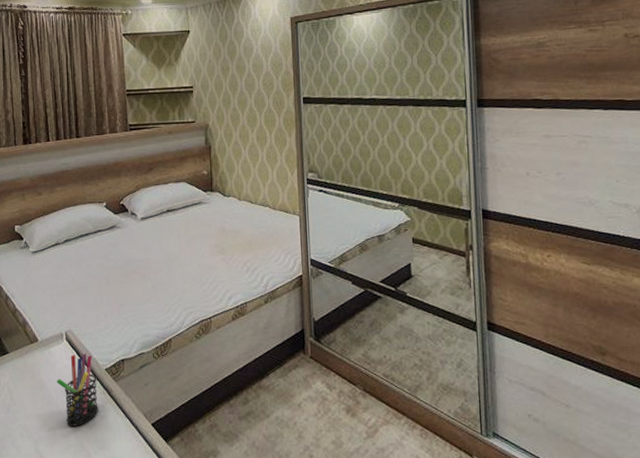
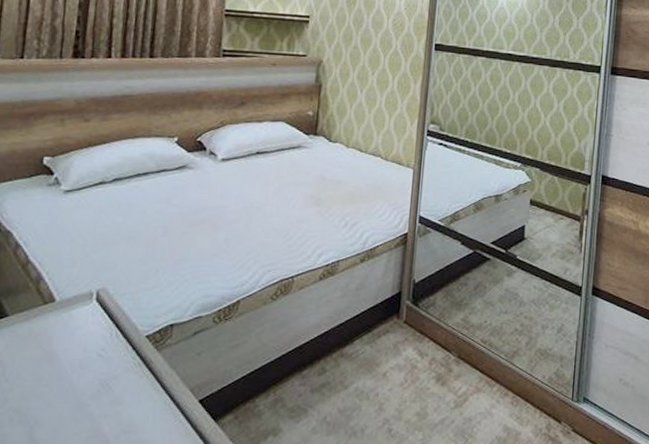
pen holder: present [56,353,98,426] -> none [73,316,133,407]

